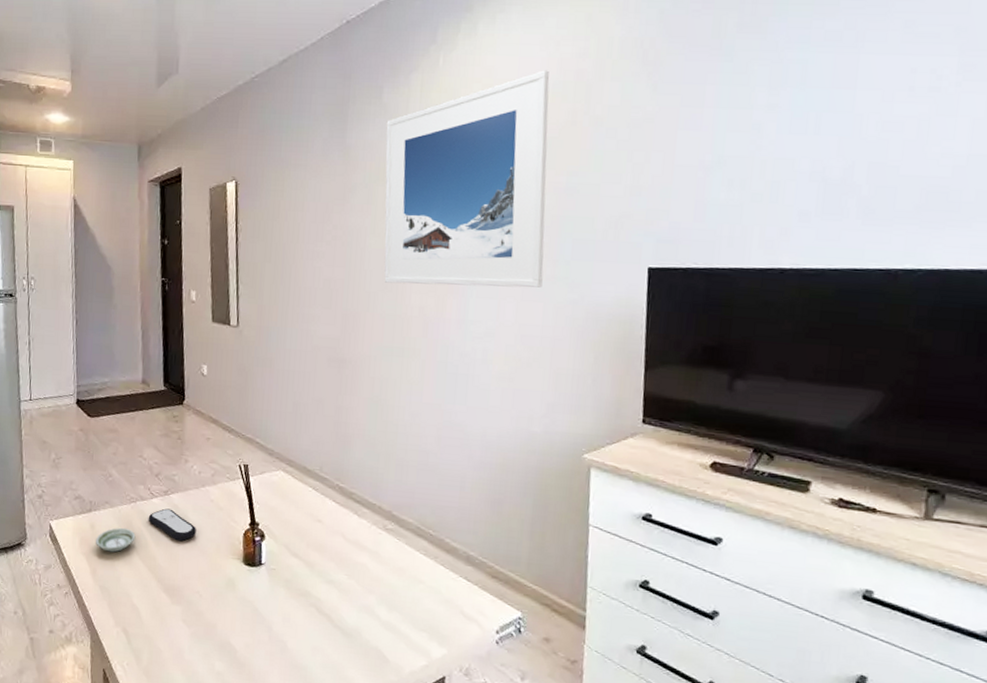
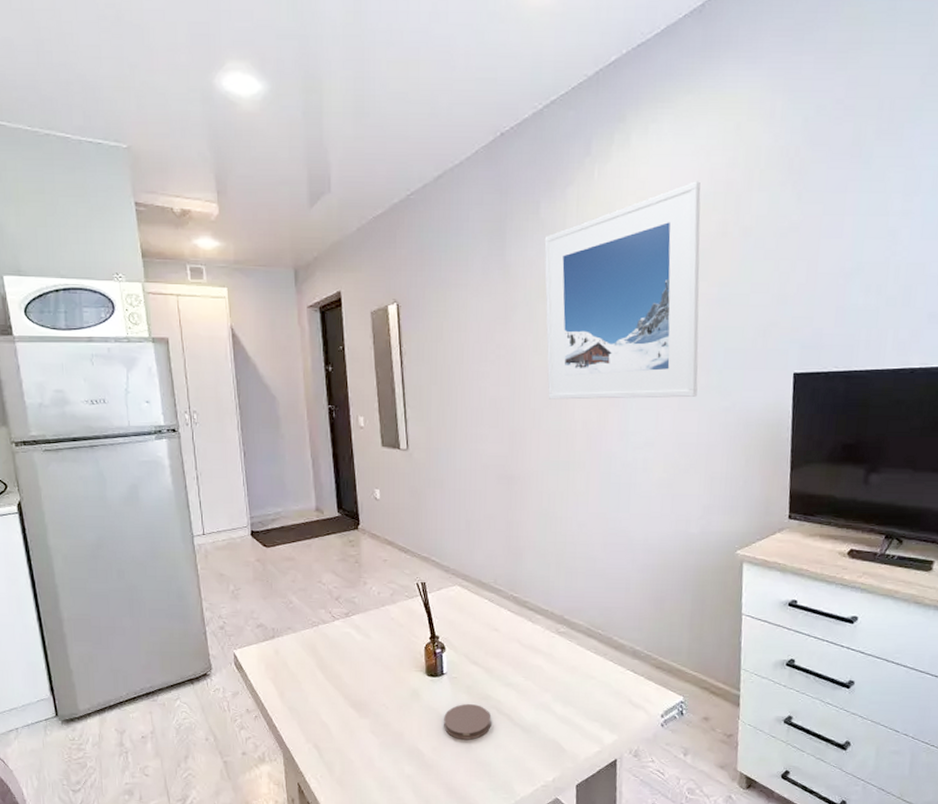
saucer: present [96,528,136,553] -> none [281,652,320,675]
remote control: present [148,508,196,542] -> none [331,629,379,659]
coaster: none [259,598,310,639] -> present [444,704,491,740]

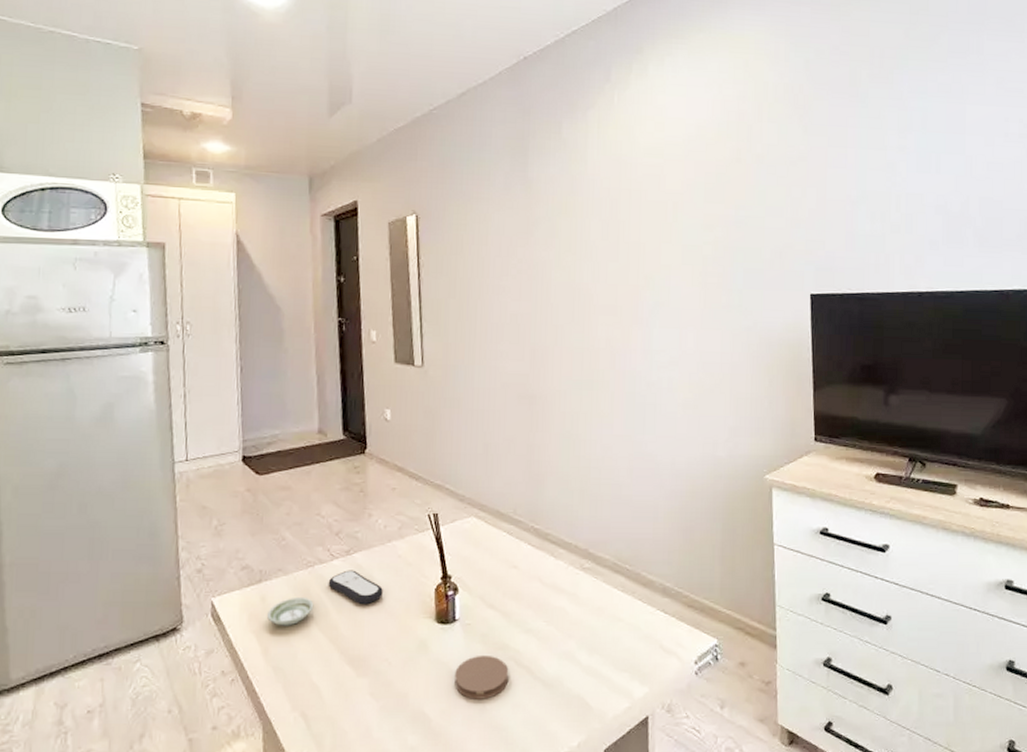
saucer: none [281,652,320,675] -> present [267,598,314,626]
remote control: none [331,629,379,659] -> present [328,570,383,605]
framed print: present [544,181,701,400] -> none [566,110,719,317]

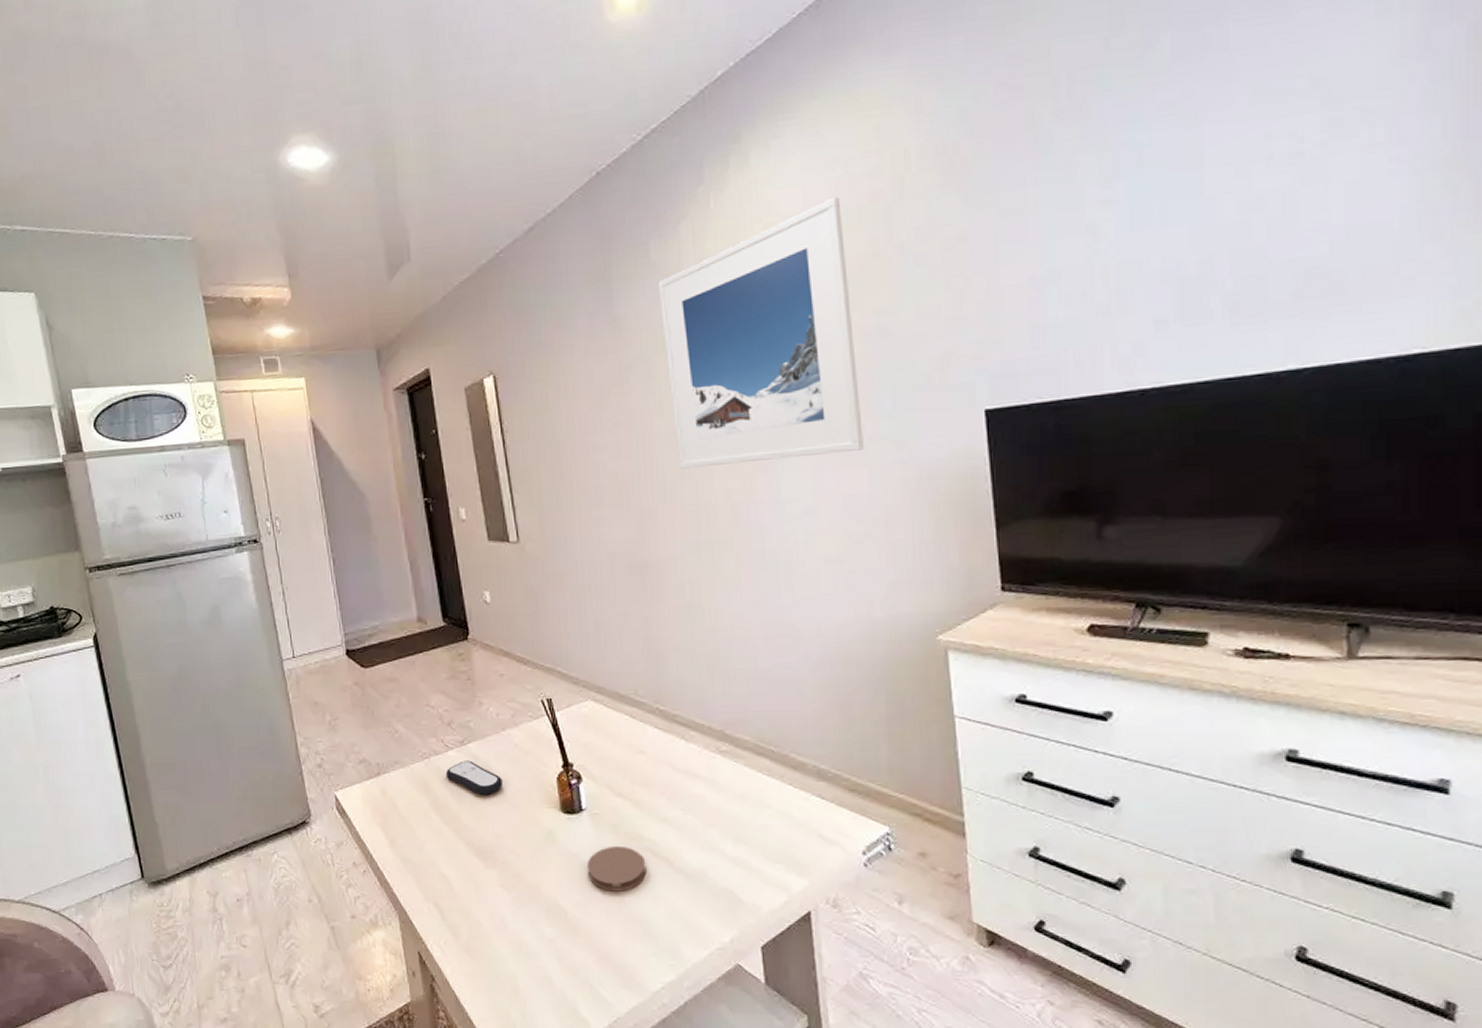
saucer: present [267,598,314,626] -> none [390,790,435,818]
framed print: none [566,110,719,317] -> present [658,197,864,469]

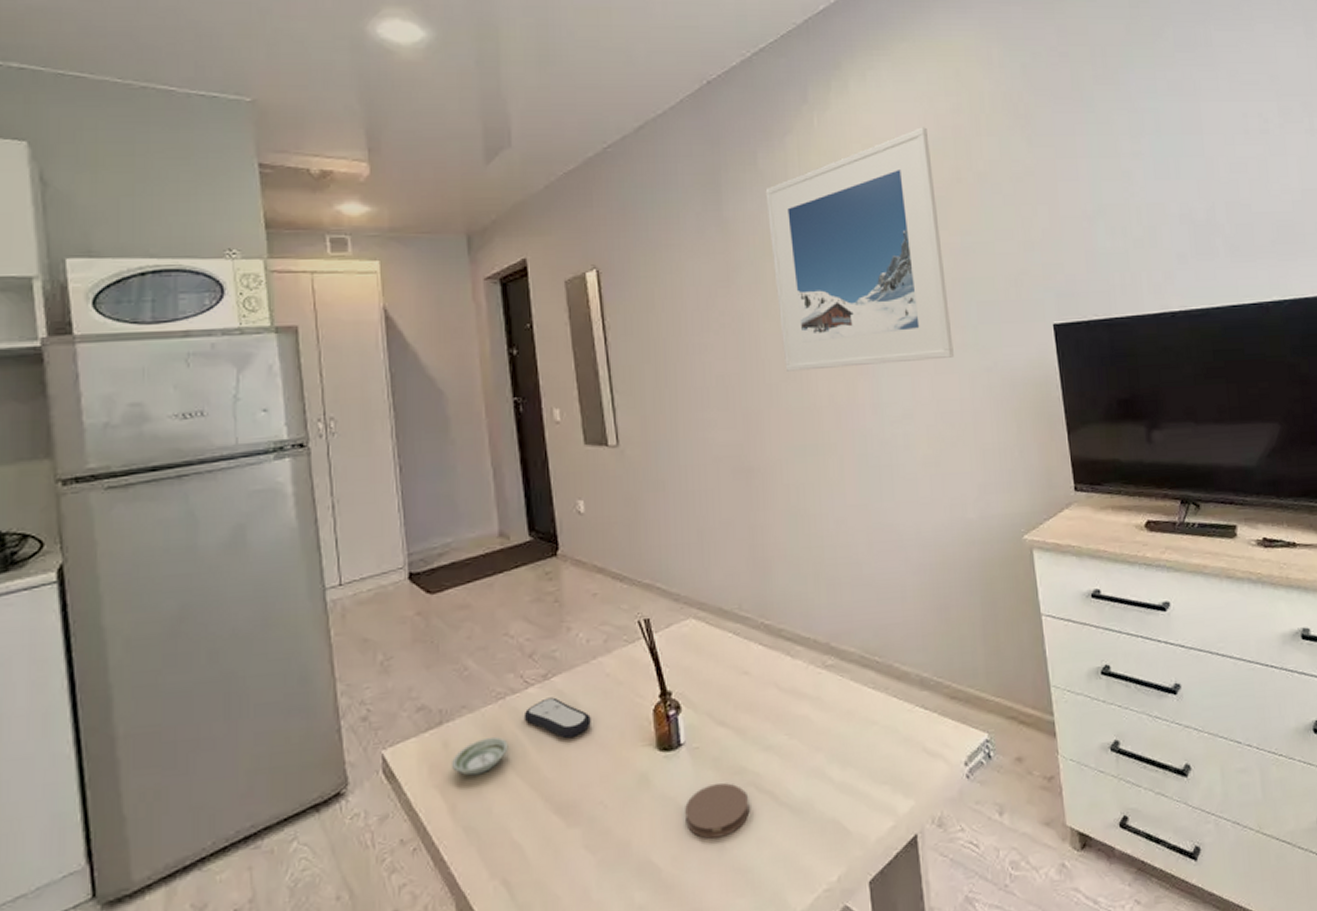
saucer: none [390,790,435,818] -> present [452,737,509,776]

